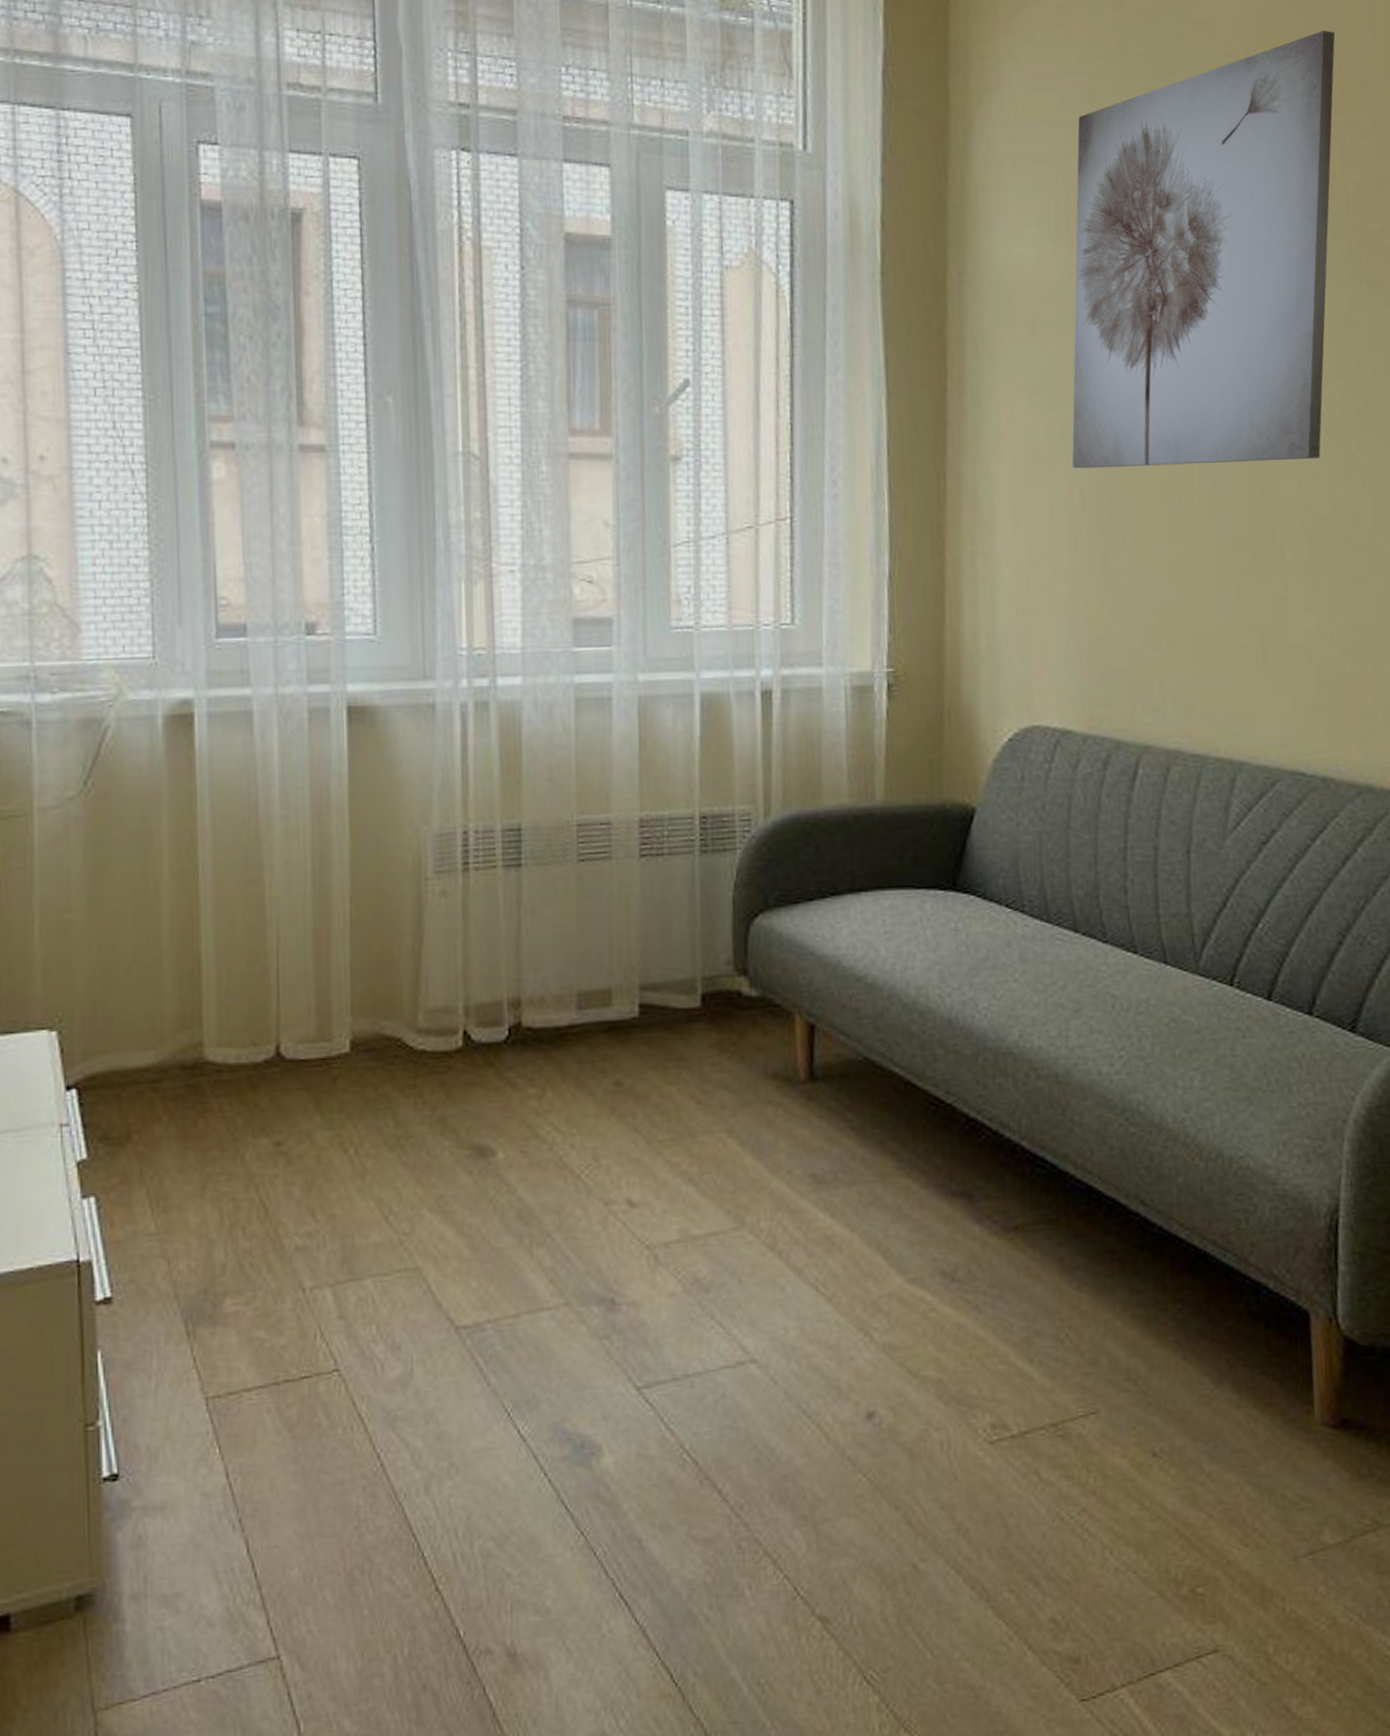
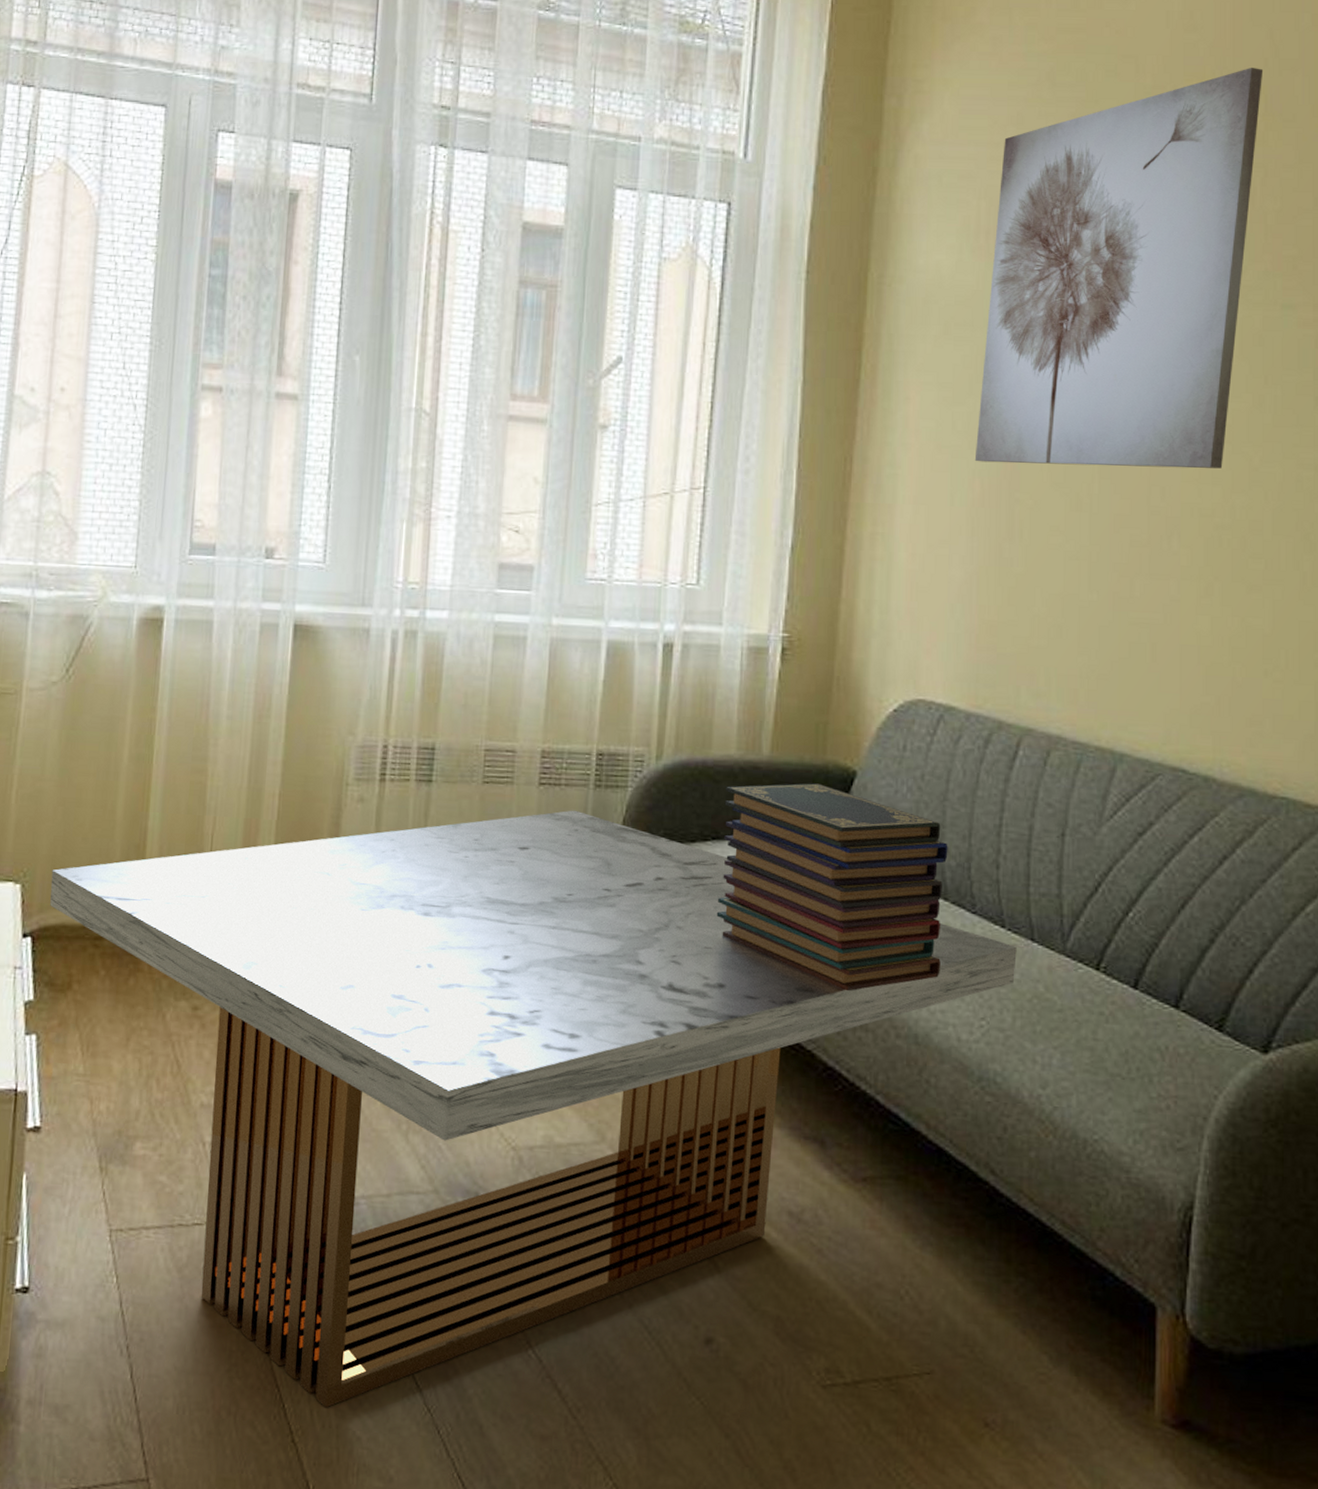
coffee table: none [92,880,1151,1549] -> present [50,810,1017,1408]
book stack: none [840,825,1076,1038] -> present [716,783,948,992]

